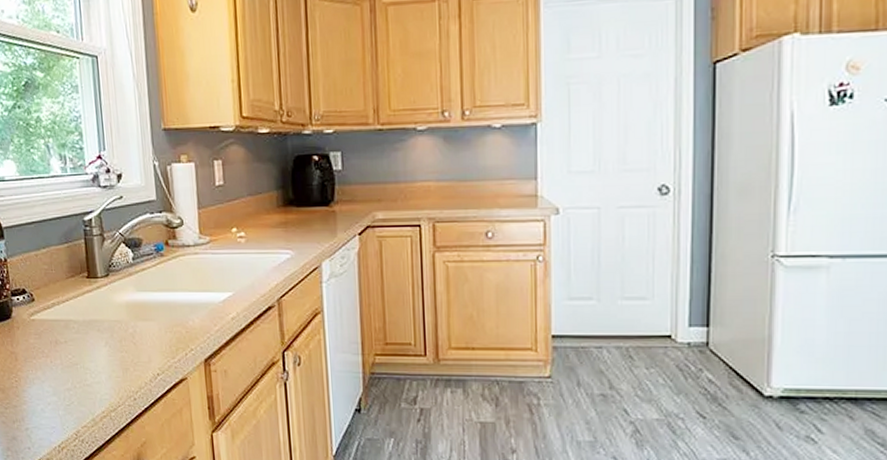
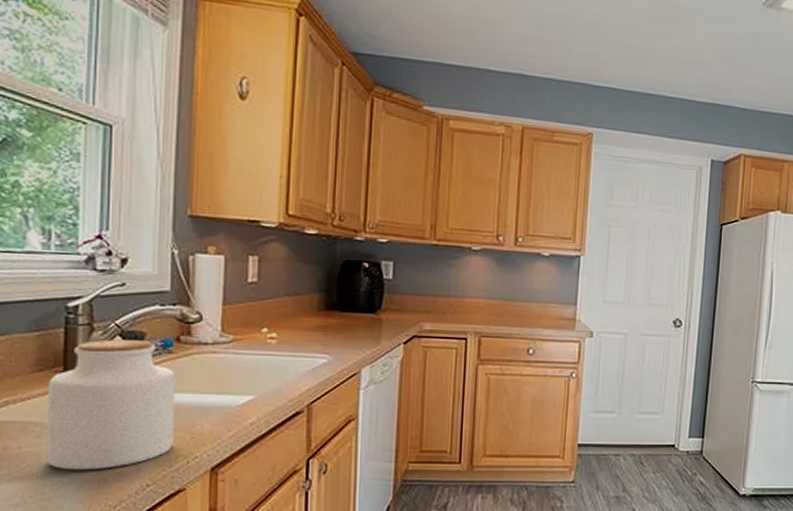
jar: none [79,246,173,361] -> present [46,339,176,471]

